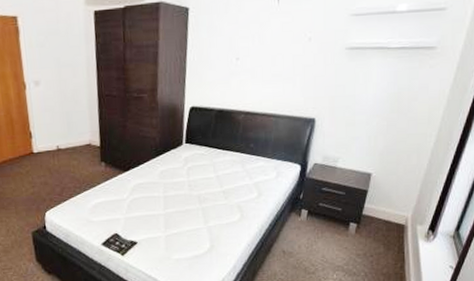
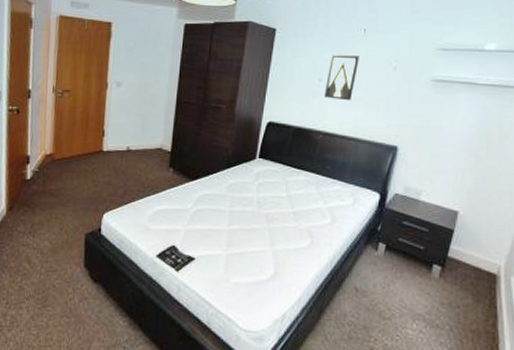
wall art: none [243,29,275,78] -> present [324,55,359,101]

